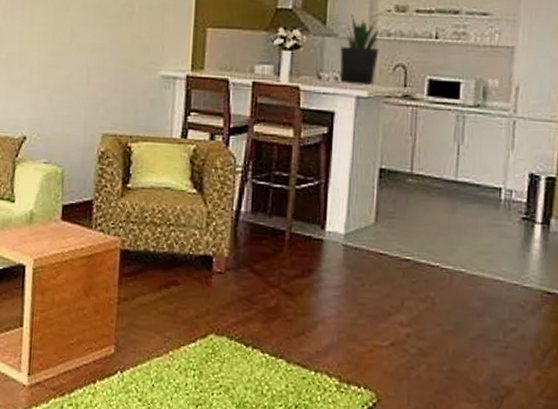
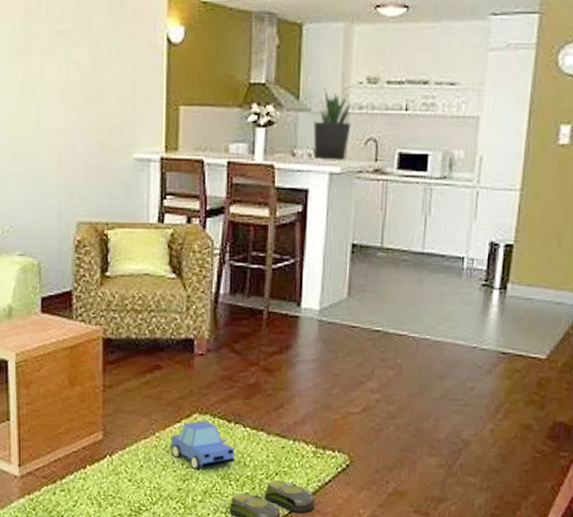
toy car: none [183,342,252,394] -> present [170,420,235,470]

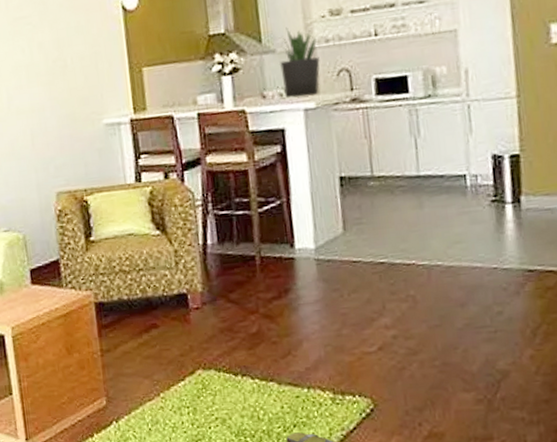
toy car: present [170,420,235,470] -> none [176,376,247,429]

